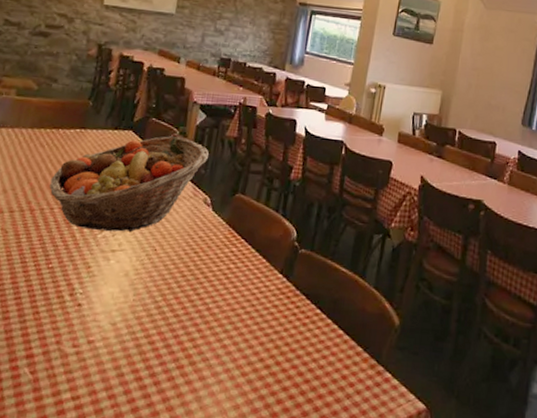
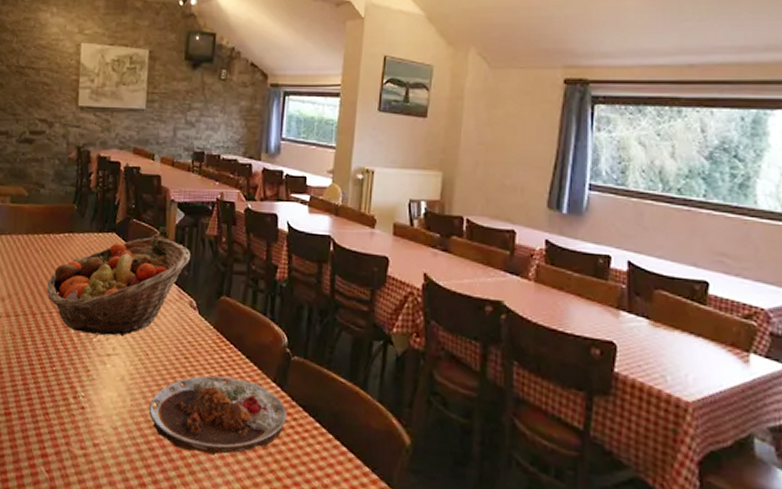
plate: none [152,269,291,345] -> present [149,375,288,456]

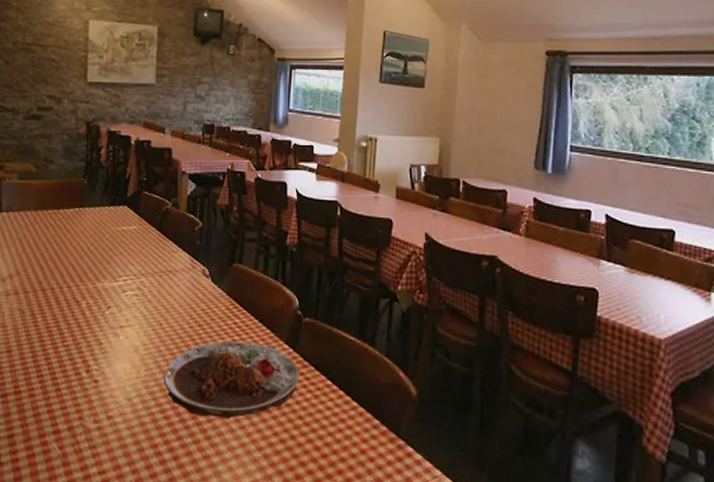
fruit basket: present [47,237,190,336] -> none [57,209,202,308]

